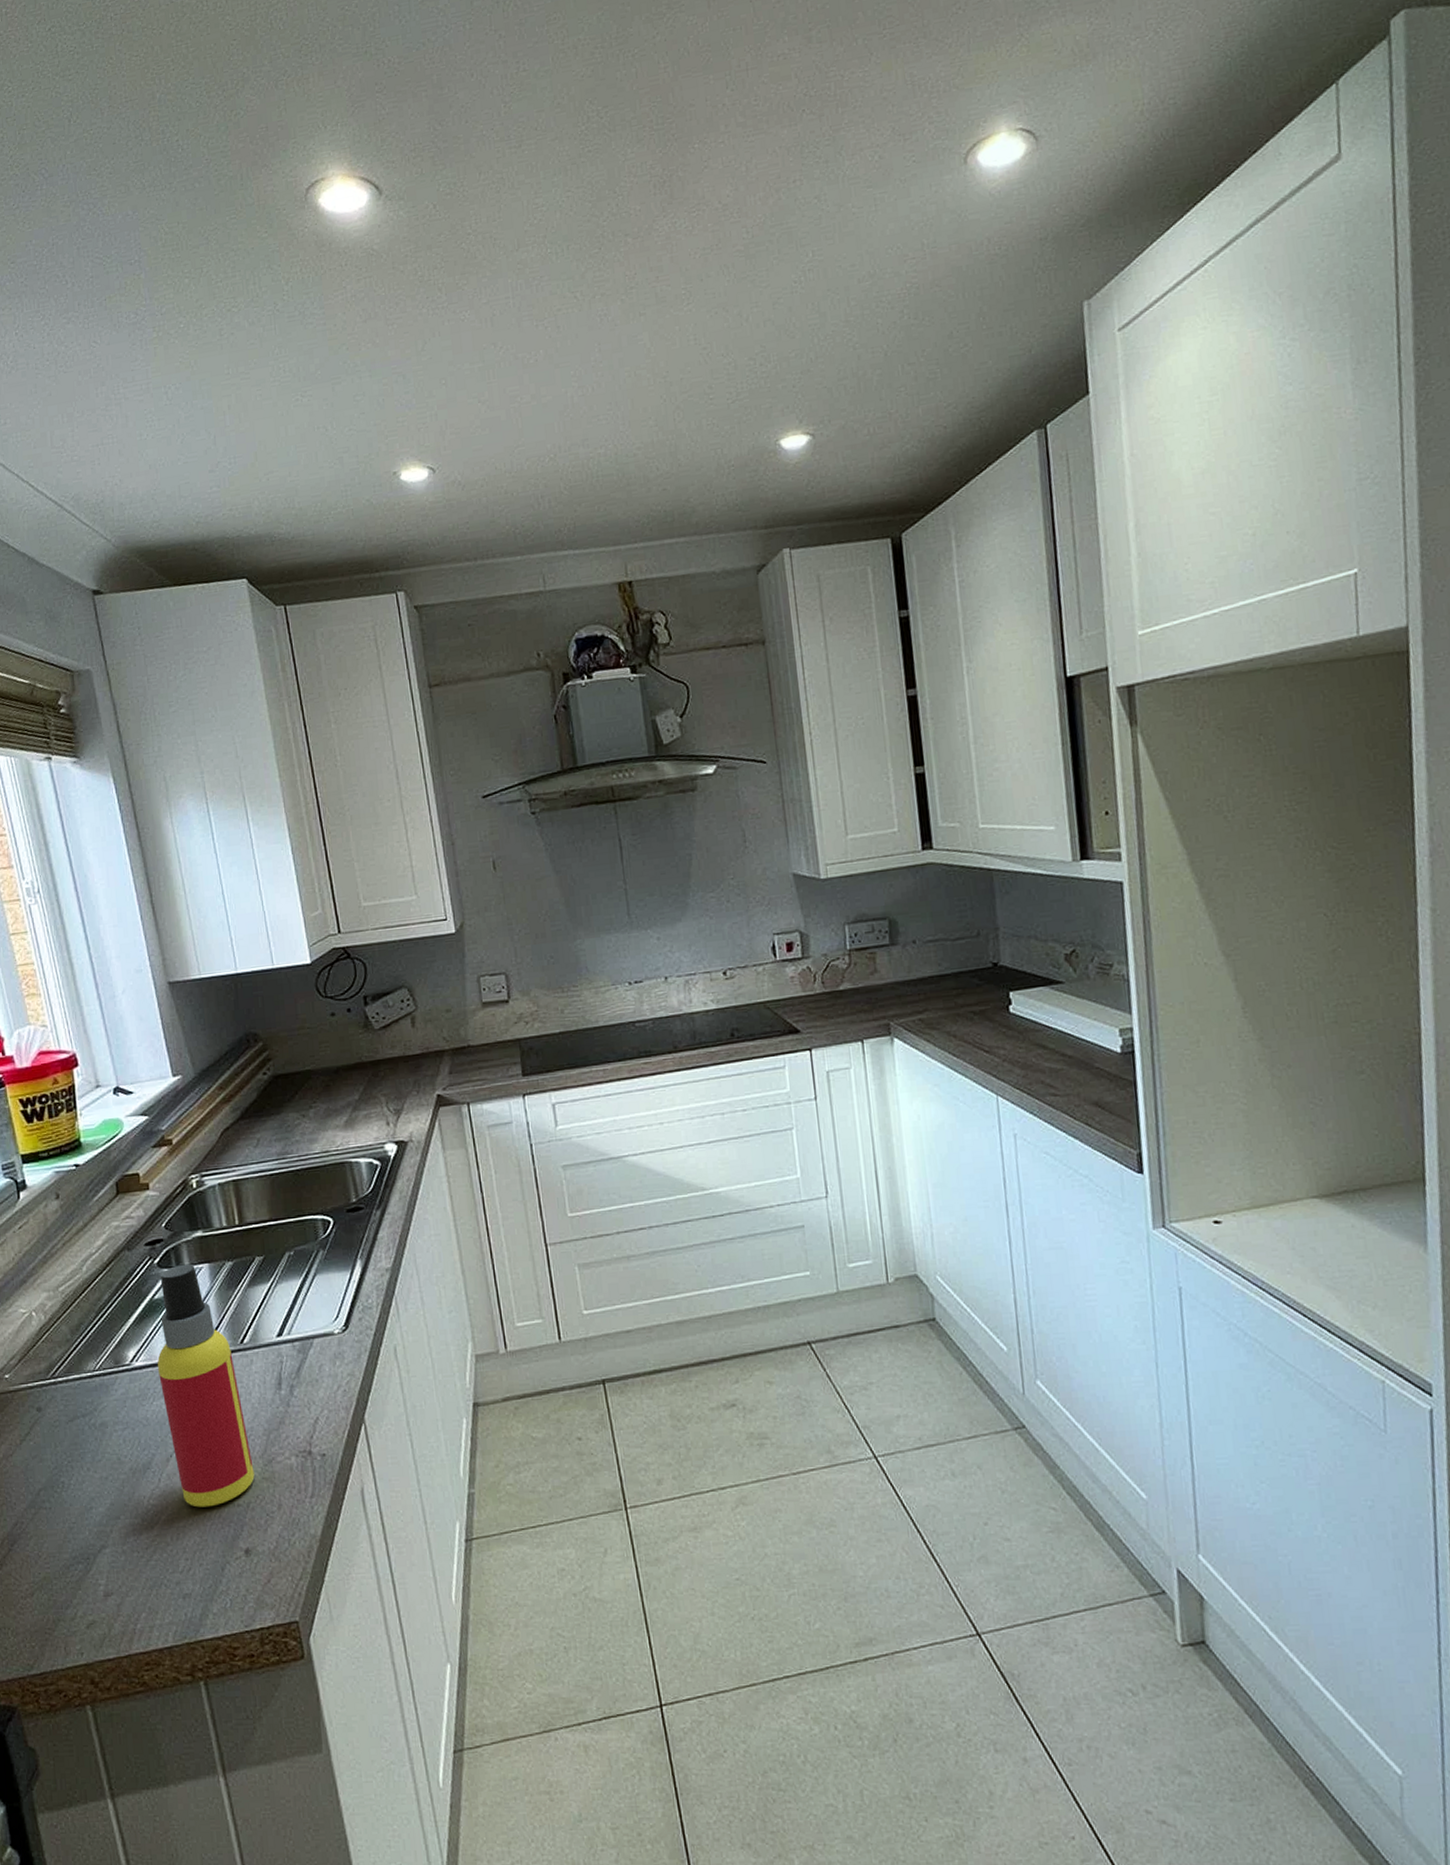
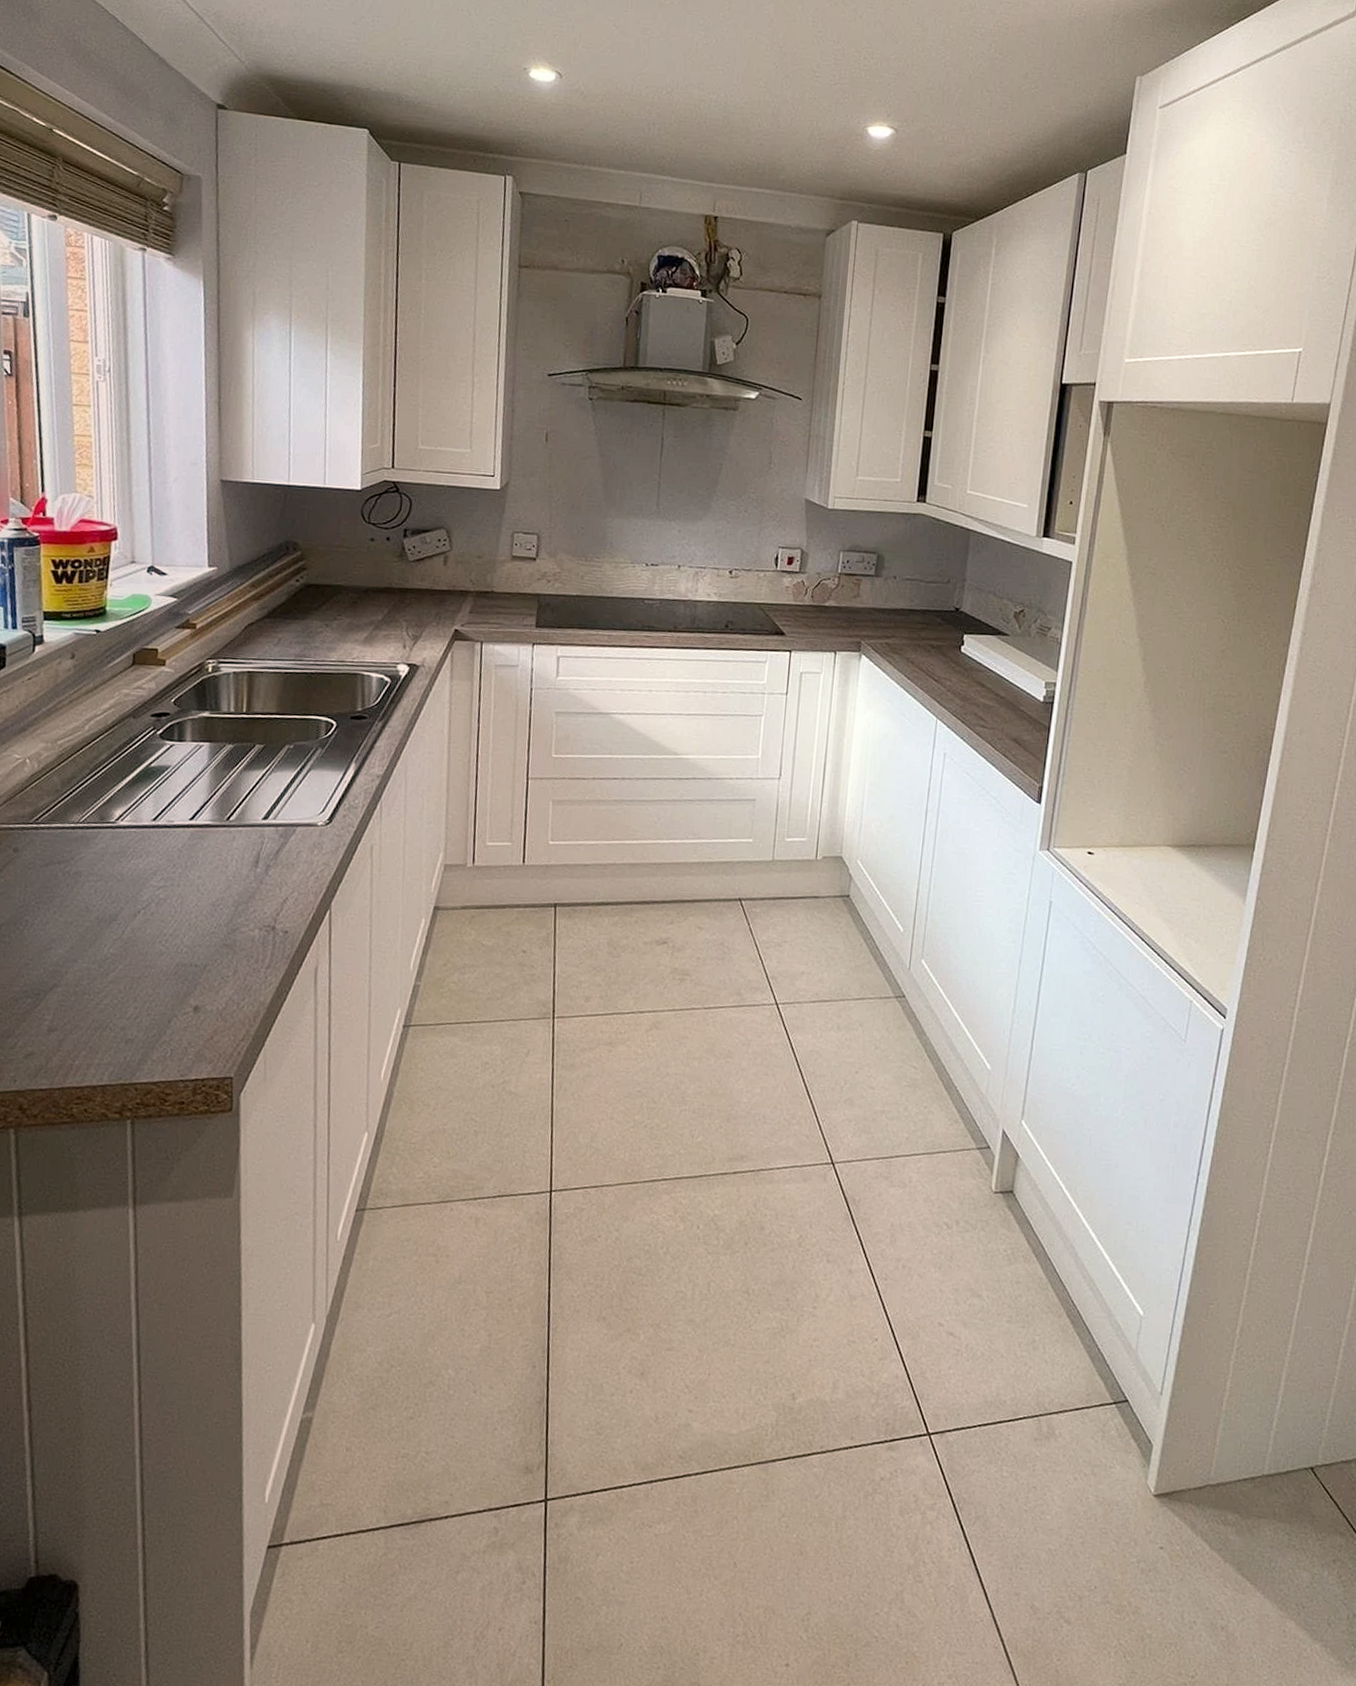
spray bottle: present [157,1264,255,1508] -> none [141,739,217,964]

